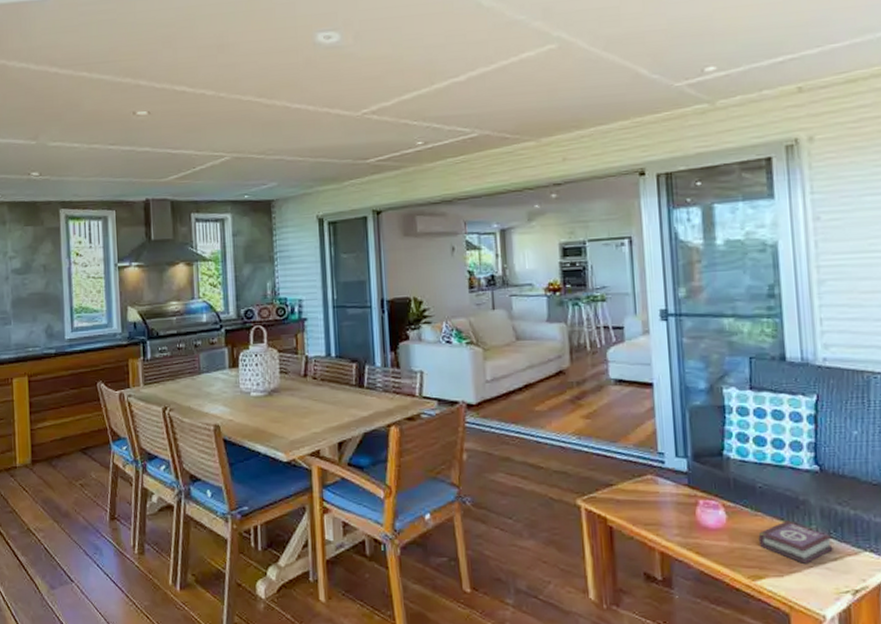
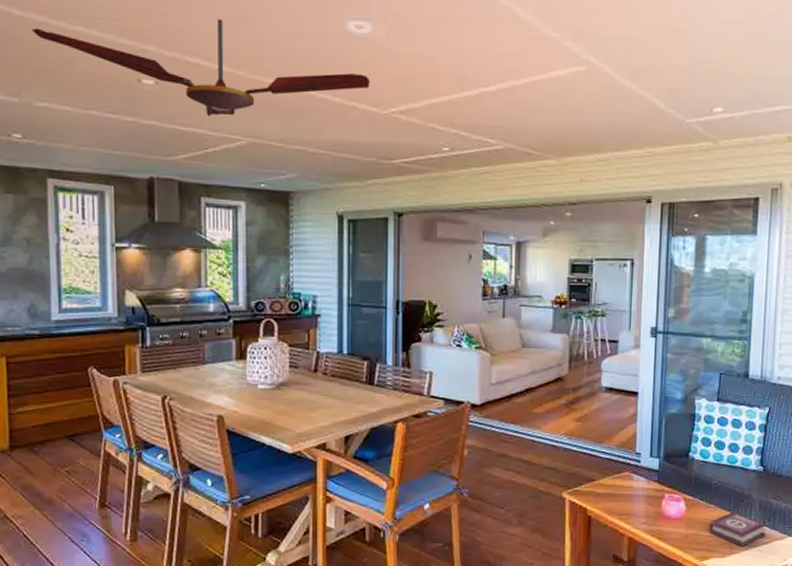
ceiling fan: none [45,48,342,138] -> present [32,18,371,117]

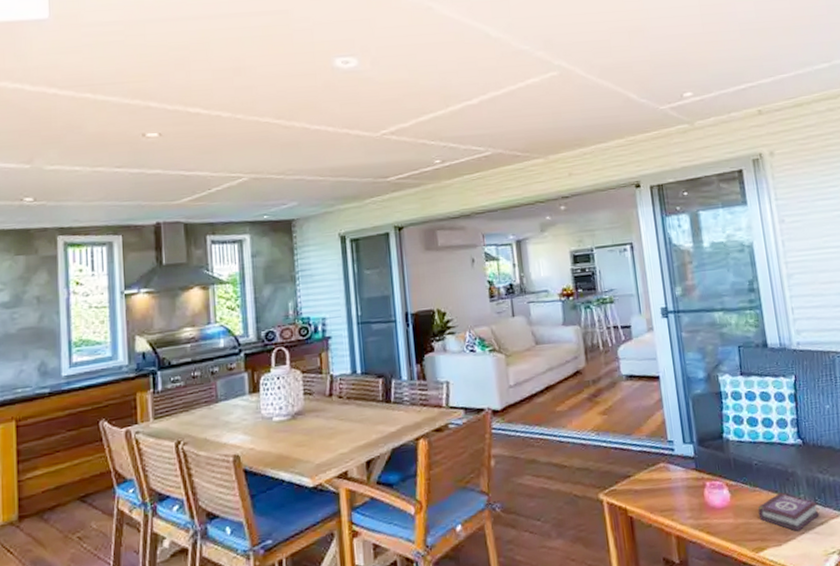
ceiling fan: present [32,18,371,117] -> none [43,70,361,159]

